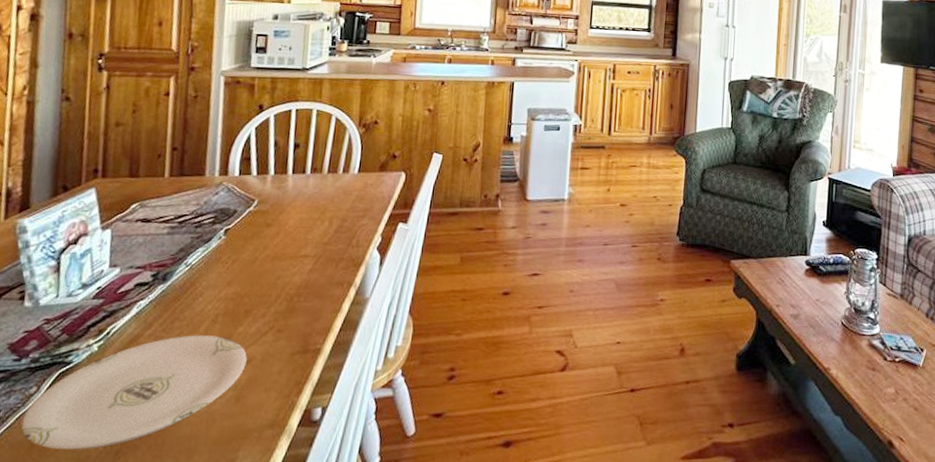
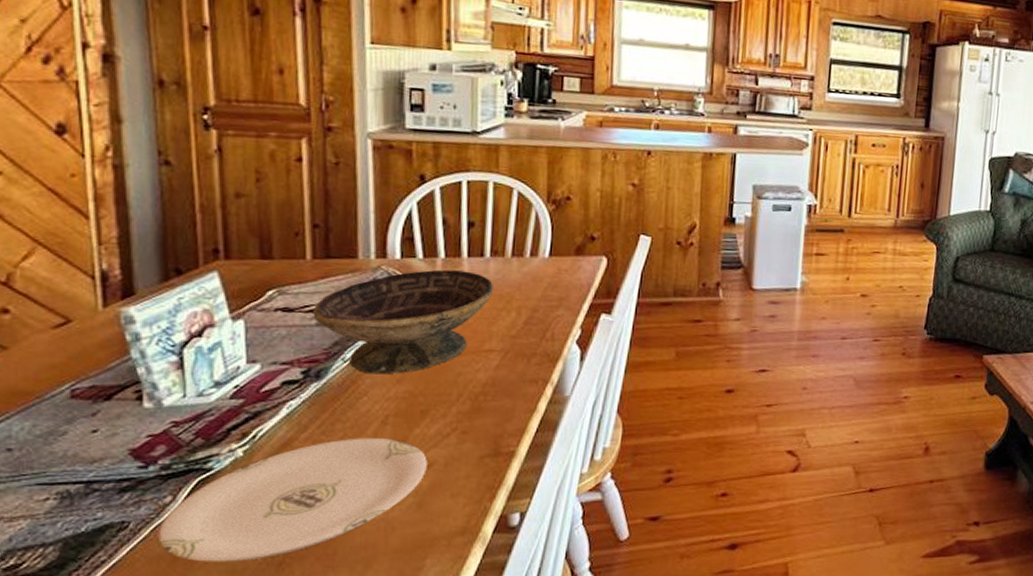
decorative bowl: none [165,185,312,278] -> present [313,269,495,375]

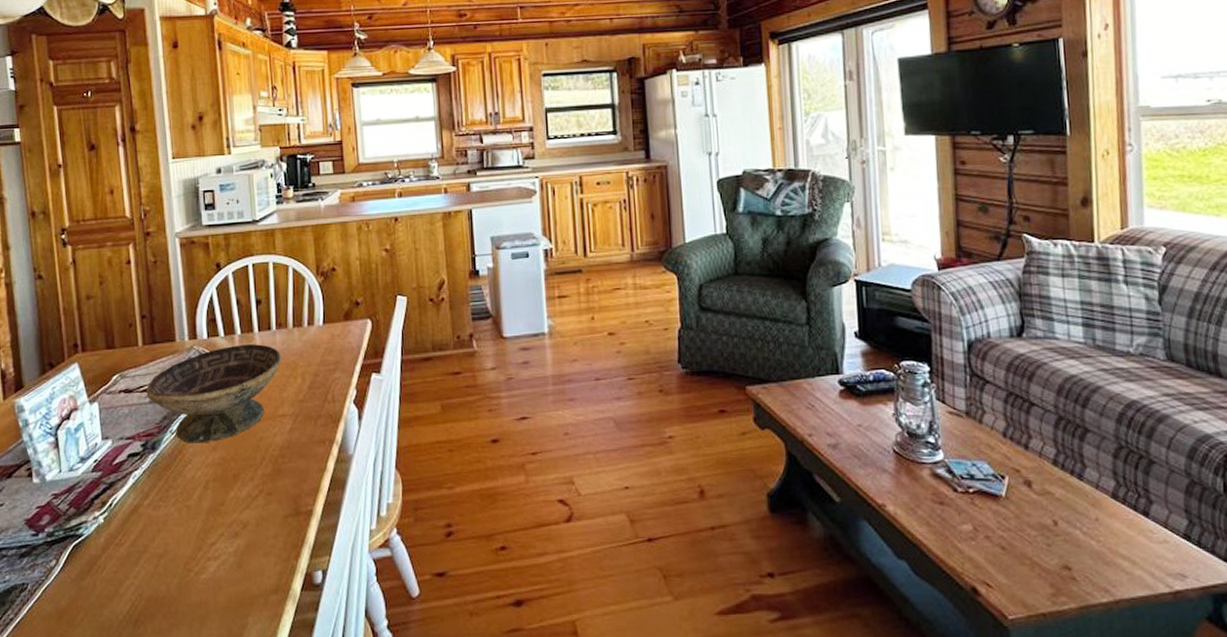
plate: present [158,438,427,562] -> none [48,502,242,620]

